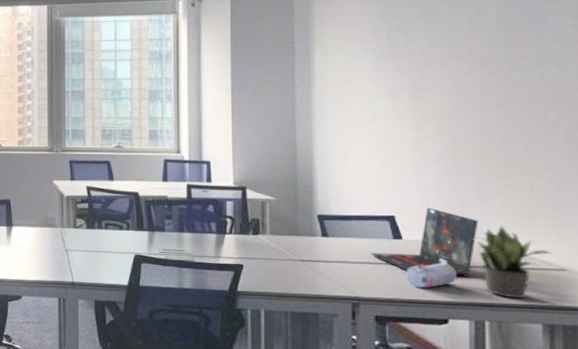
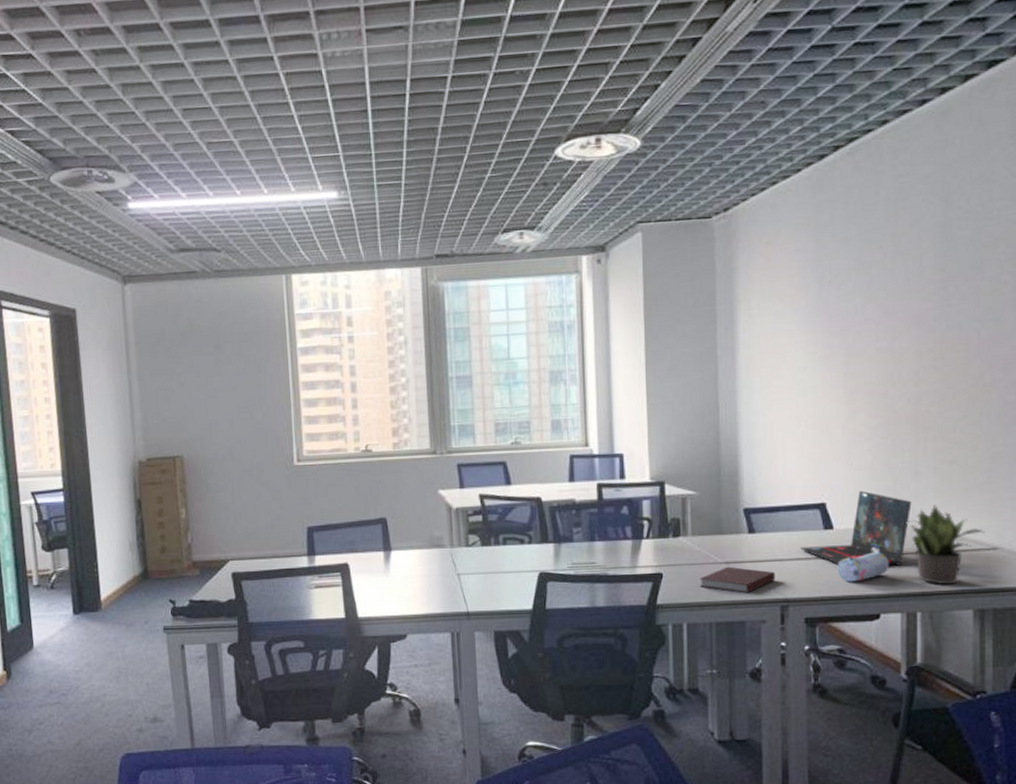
notebook: none [277,264,347,289] -> present [700,566,776,593]

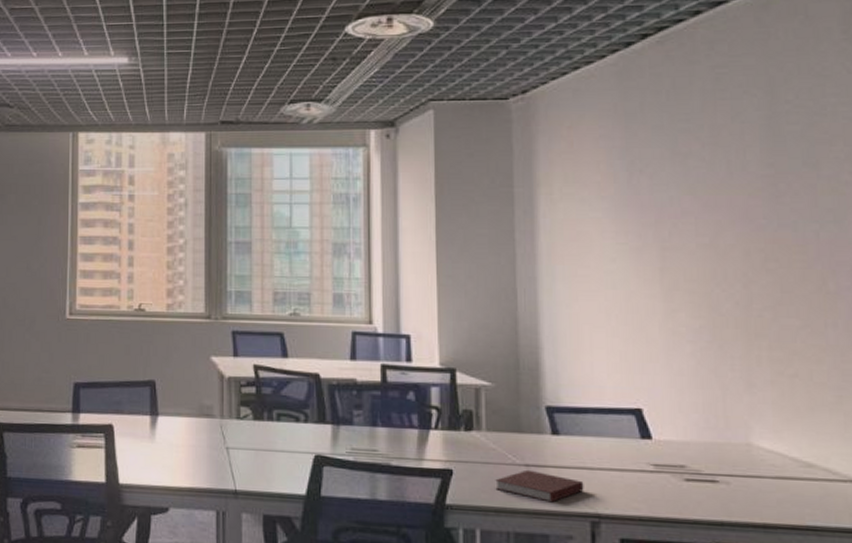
laptop: present [800,490,912,566] -> none [613,398,746,489]
pencil case: present [837,552,889,582] -> none [657,470,721,503]
potted plant: present [908,504,985,585] -> none [742,422,839,519]

